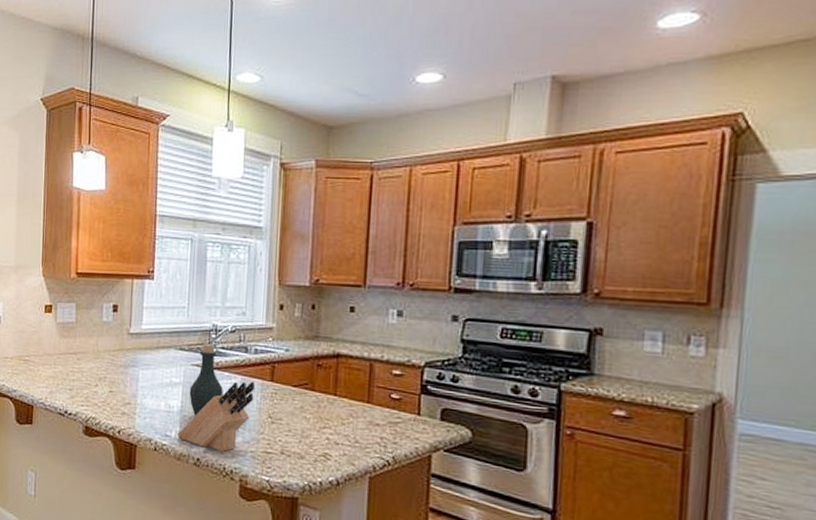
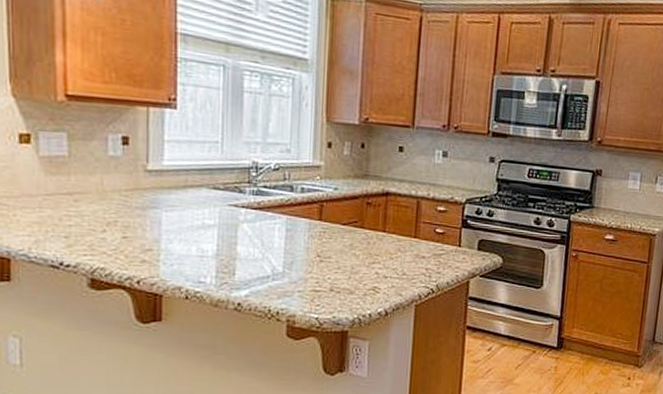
knife block: present [177,381,256,452] -> none [213,221,303,295]
bottle: present [189,343,223,416] -> none [226,182,266,259]

